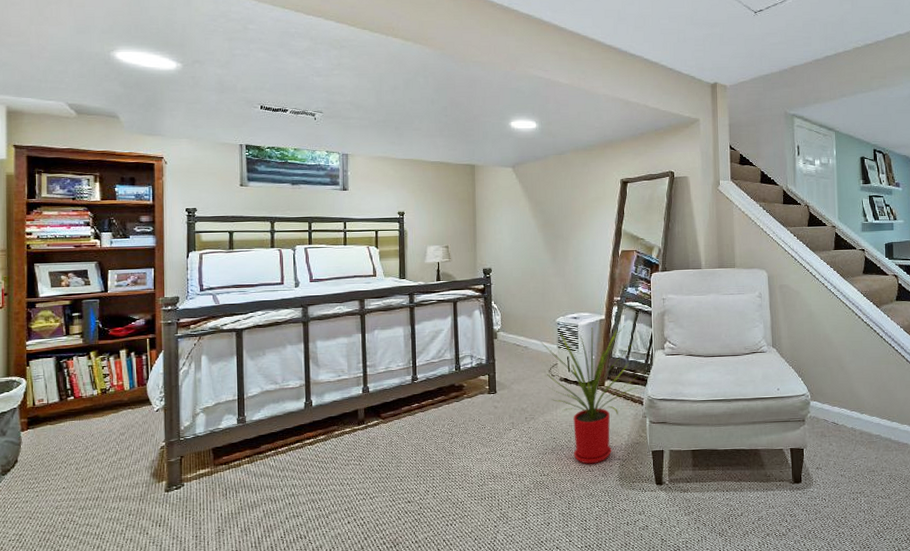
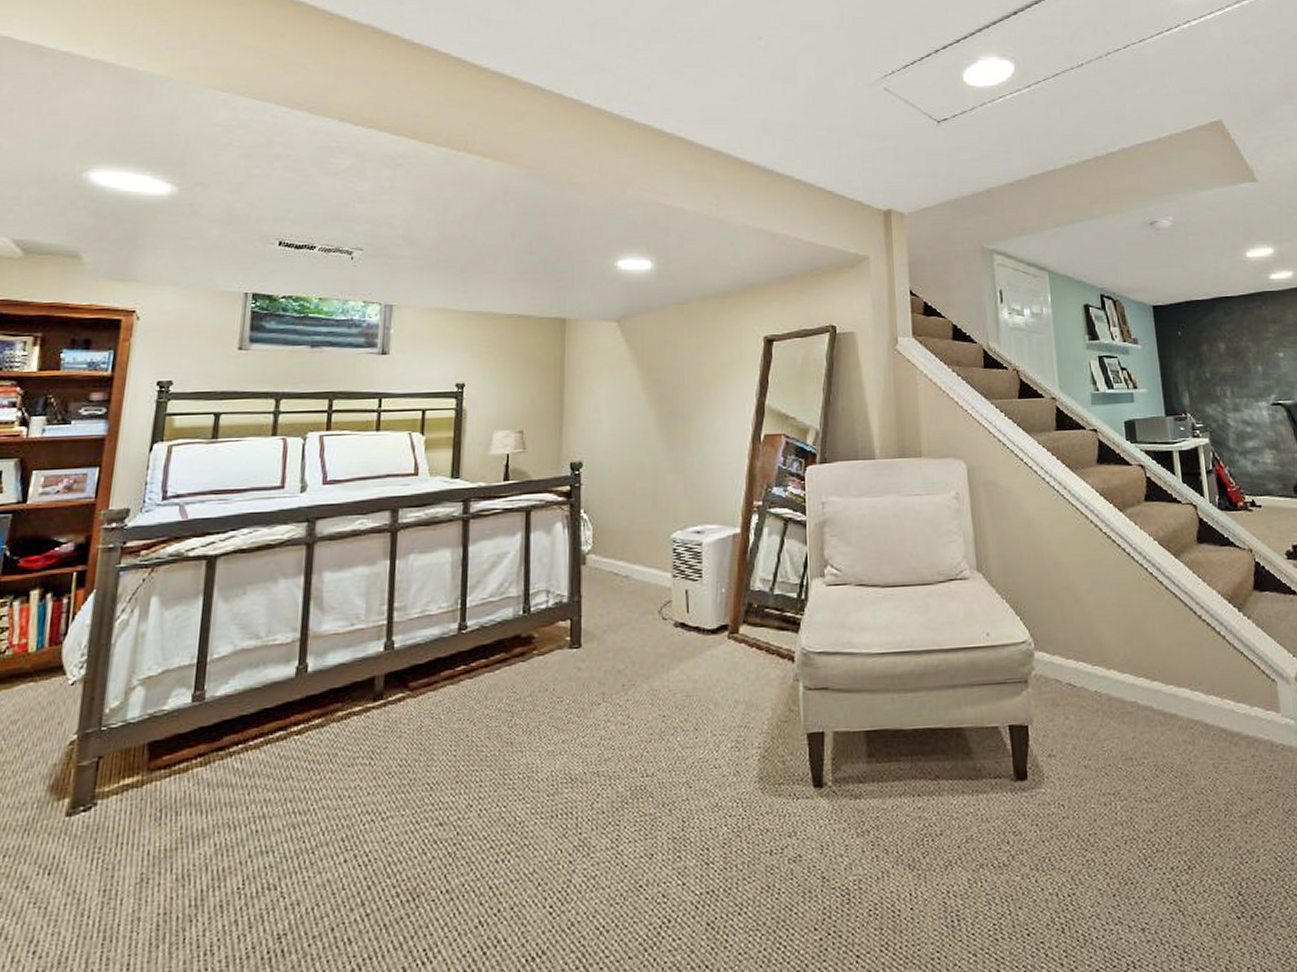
house plant: present [540,325,640,464] -> none [647,542,790,757]

